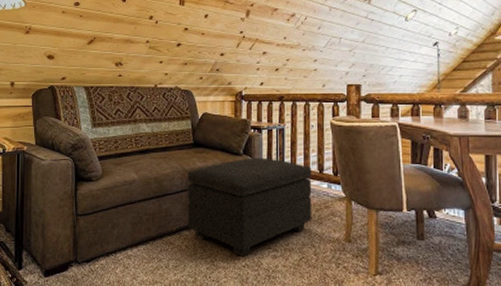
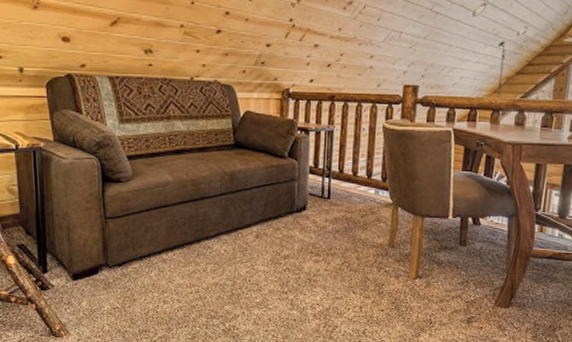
footstool: present [188,158,312,257] -> none [227,161,360,261]

